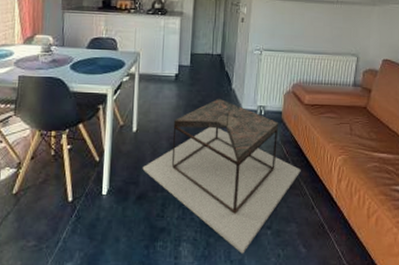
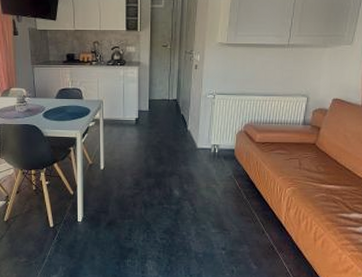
coffee table: present [142,98,301,254] -> none [110,138,252,270]

